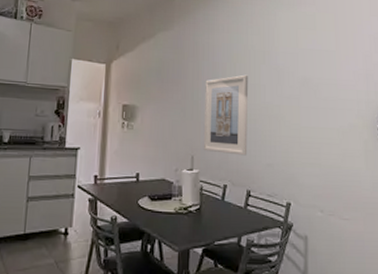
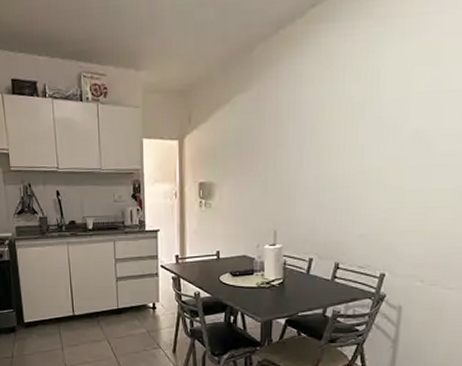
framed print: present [203,74,249,156] -> none [287,134,343,227]

